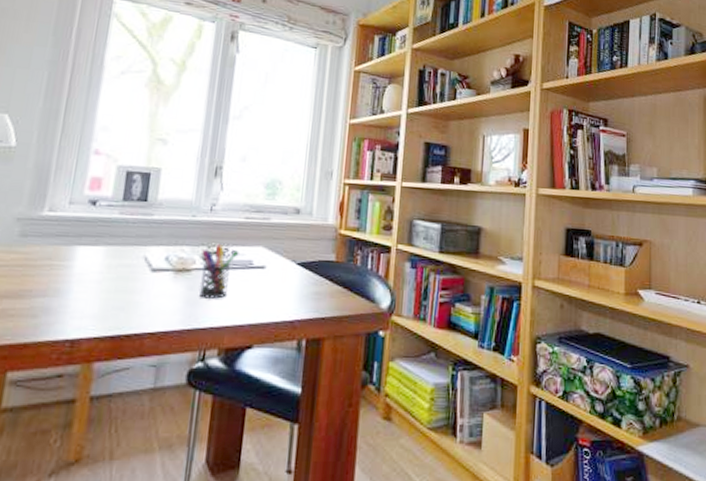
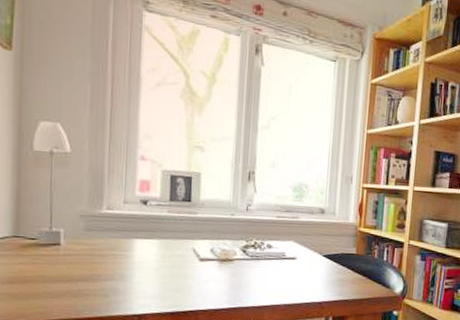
pen holder: present [198,243,238,299] -> none [241,238,272,284]

